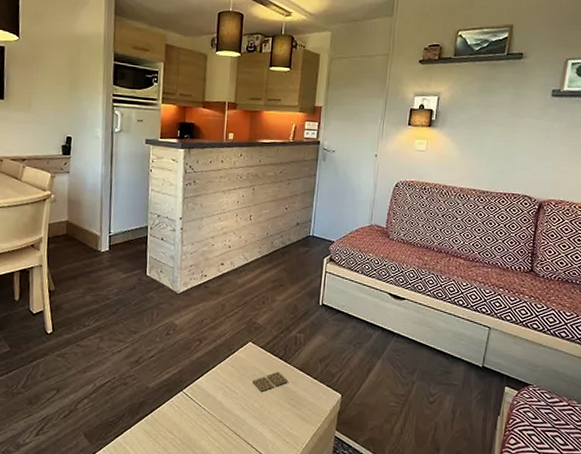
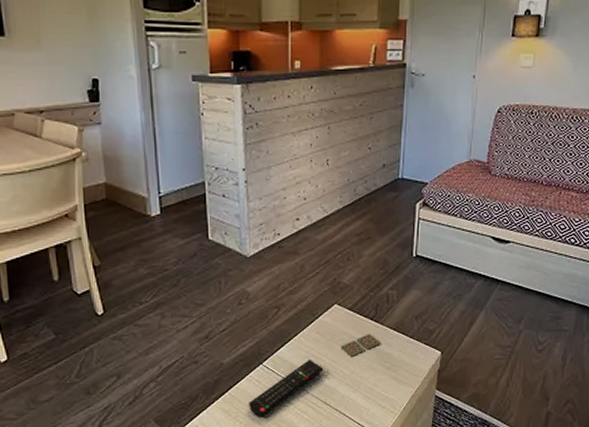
remote control: none [167,391,236,442] -> present [249,360,324,418]

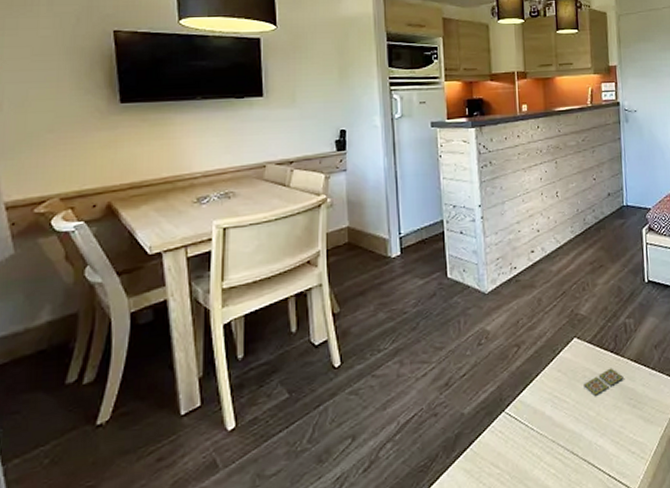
remote control: present [249,360,324,418] -> none [492,402,568,477]

